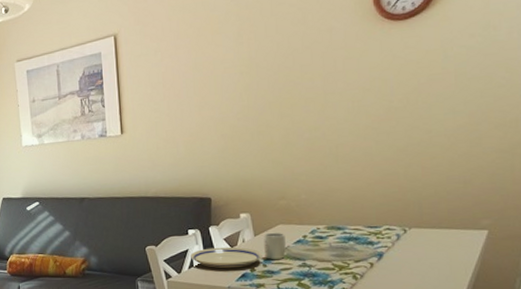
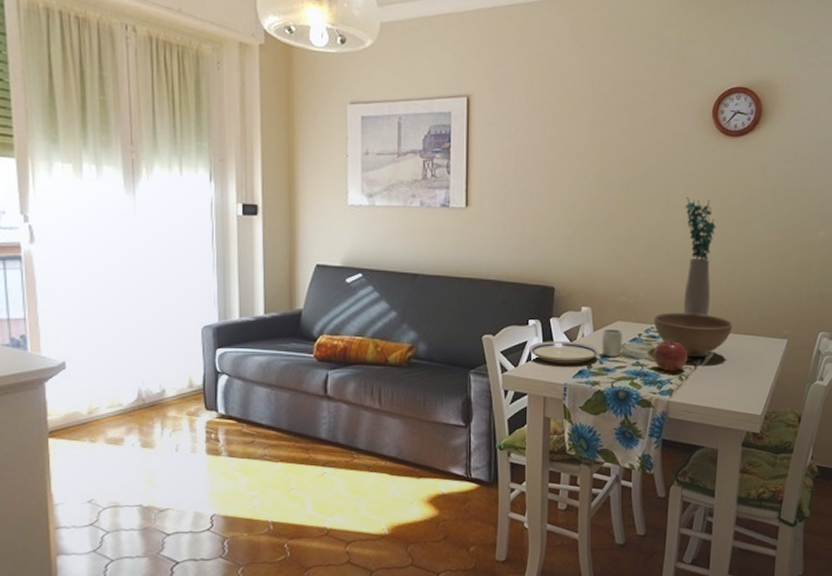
bowl: none [319,210,415,256] -> present [653,312,733,358]
fruit: none [321,238,362,271] -> present [653,339,688,372]
vase: none [347,91,386,213] -> present [684,196,716,317]

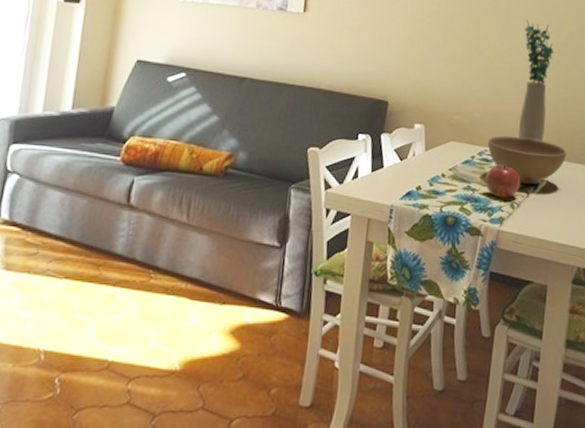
plate: present [529,341,599,364] -> none [356,158,430,185]
mug: present [602,328,622,356] -> none [432,148,455,179]

